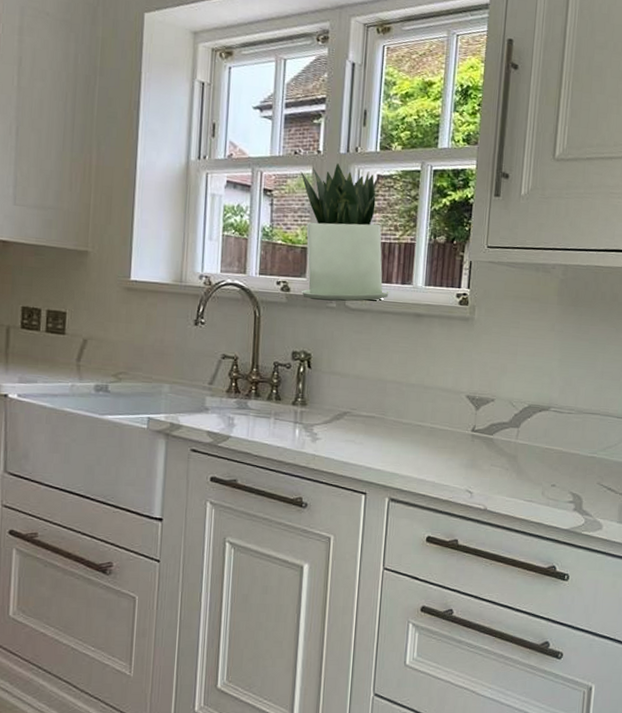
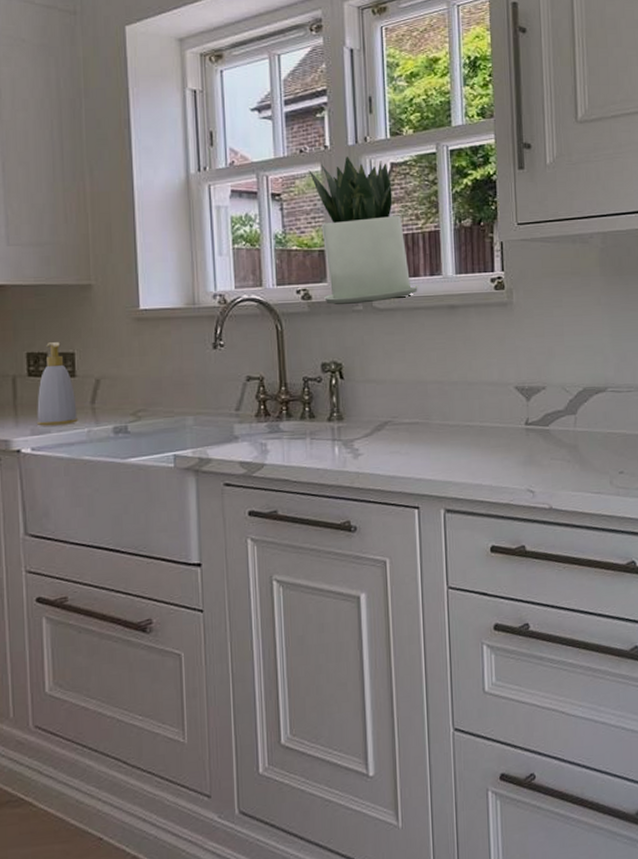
soap bottle: none [24,300,64,378] -> present [36,342,79,426]

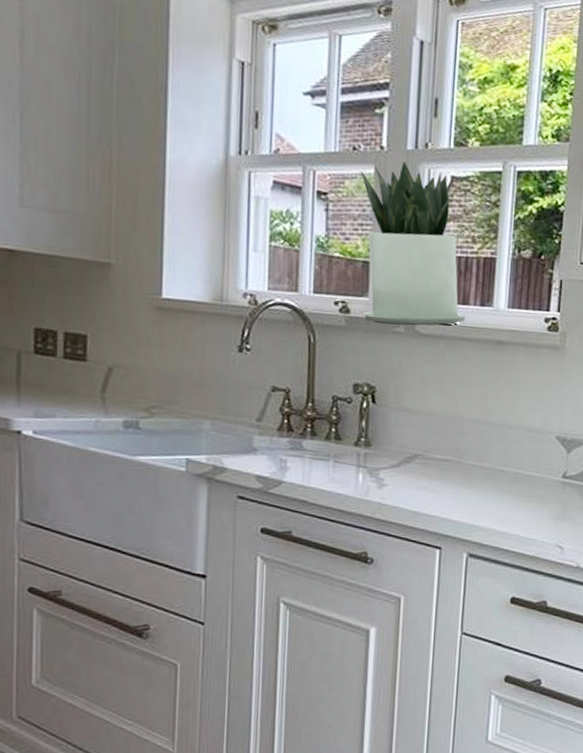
soap bottle: present [36,342,79,426] -> none [40,320,87,412]

